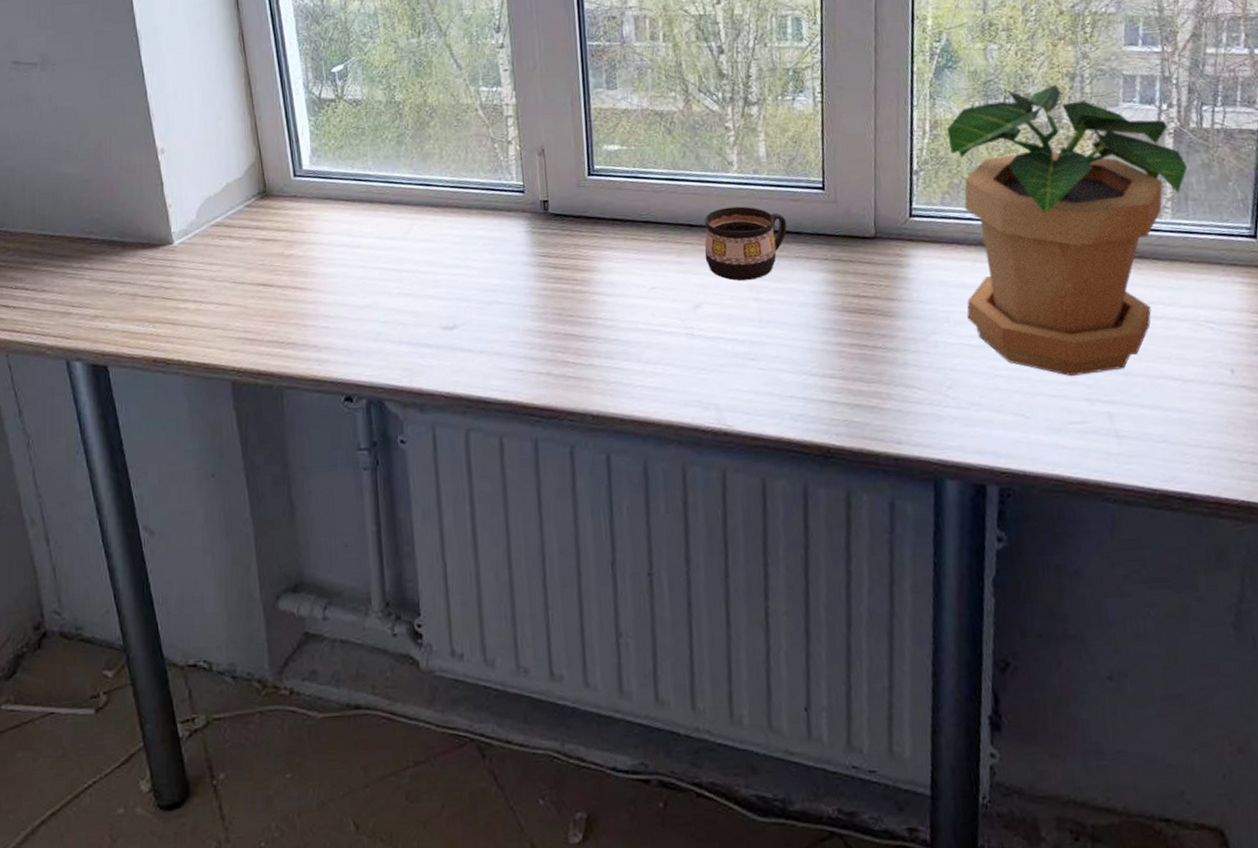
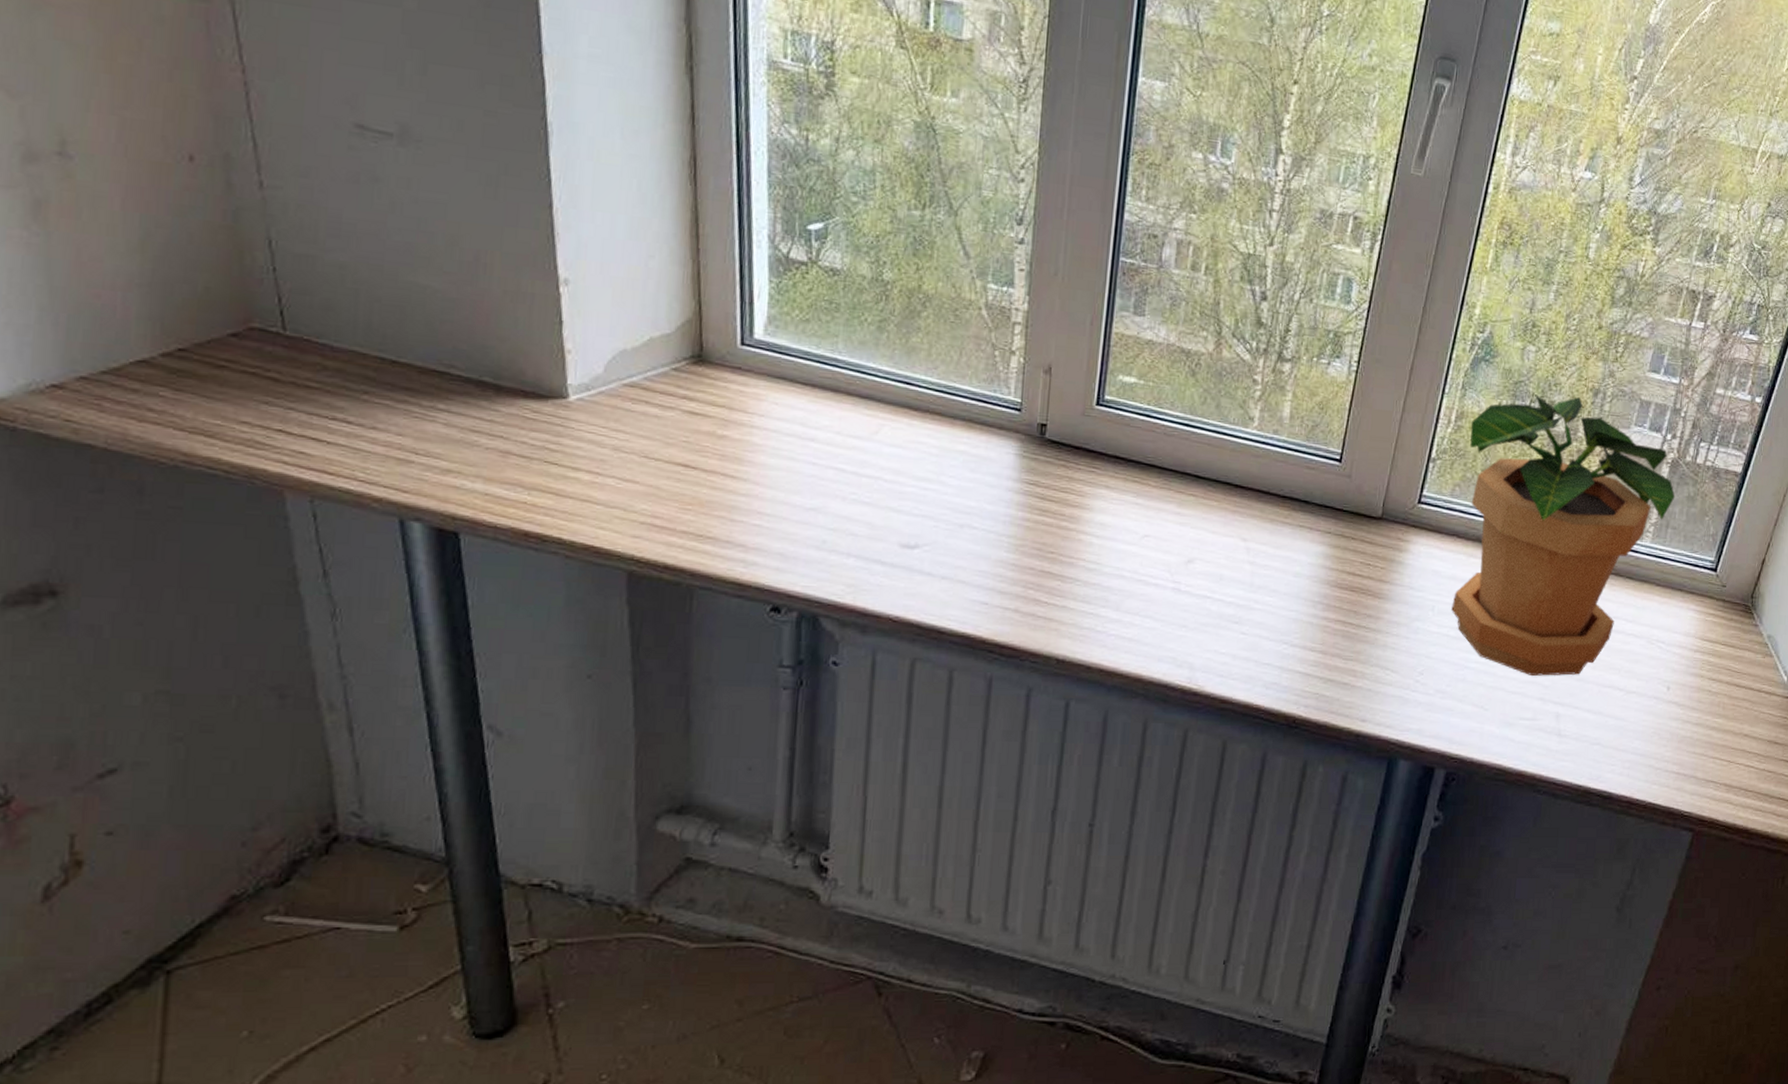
cup: present [704,206,787,281] -> none [1206,463,1297,543]

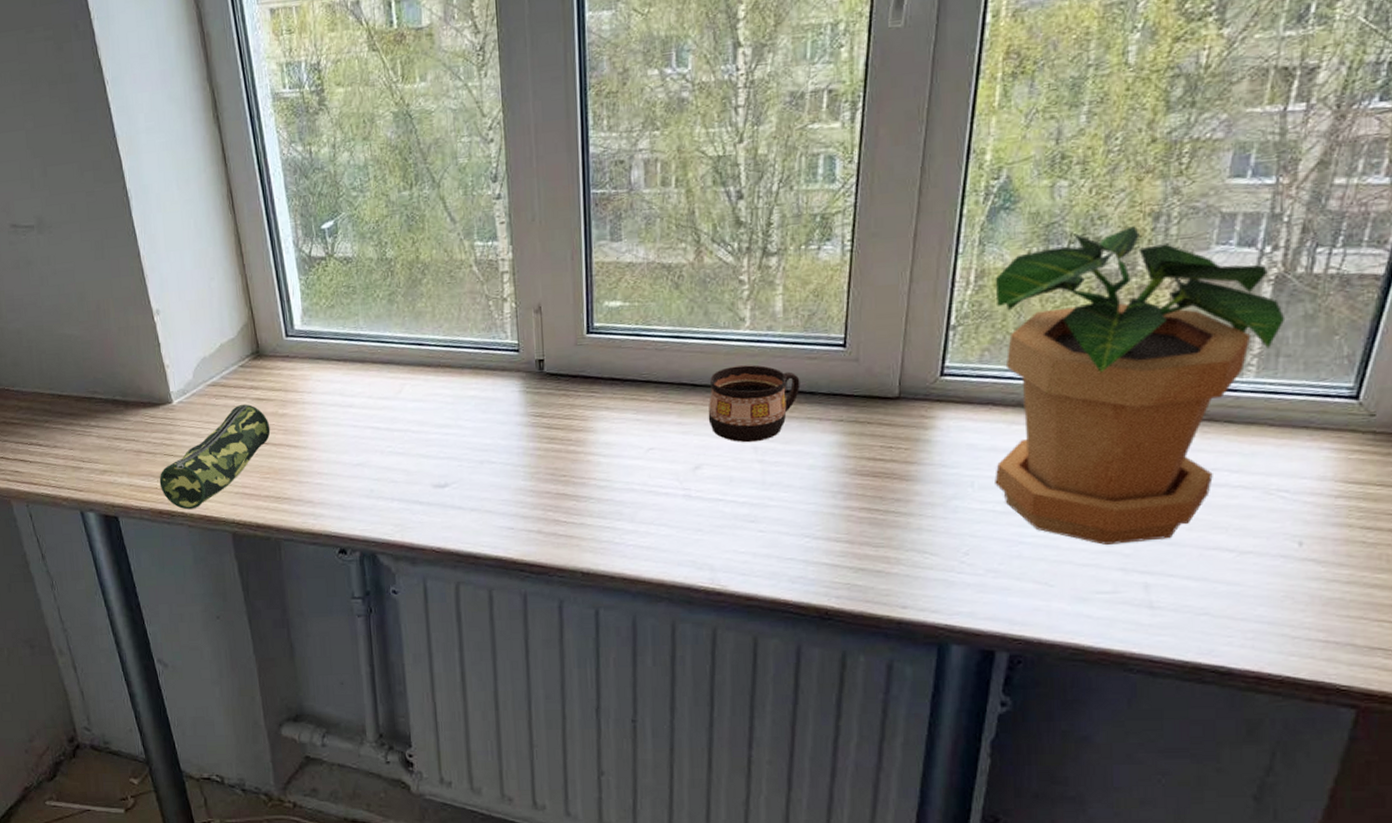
pencil case: none [531,416,703,536] -> present [159,404,271,510]
cup: none [1206,463,1297,543] -> present [708,365,800,443]

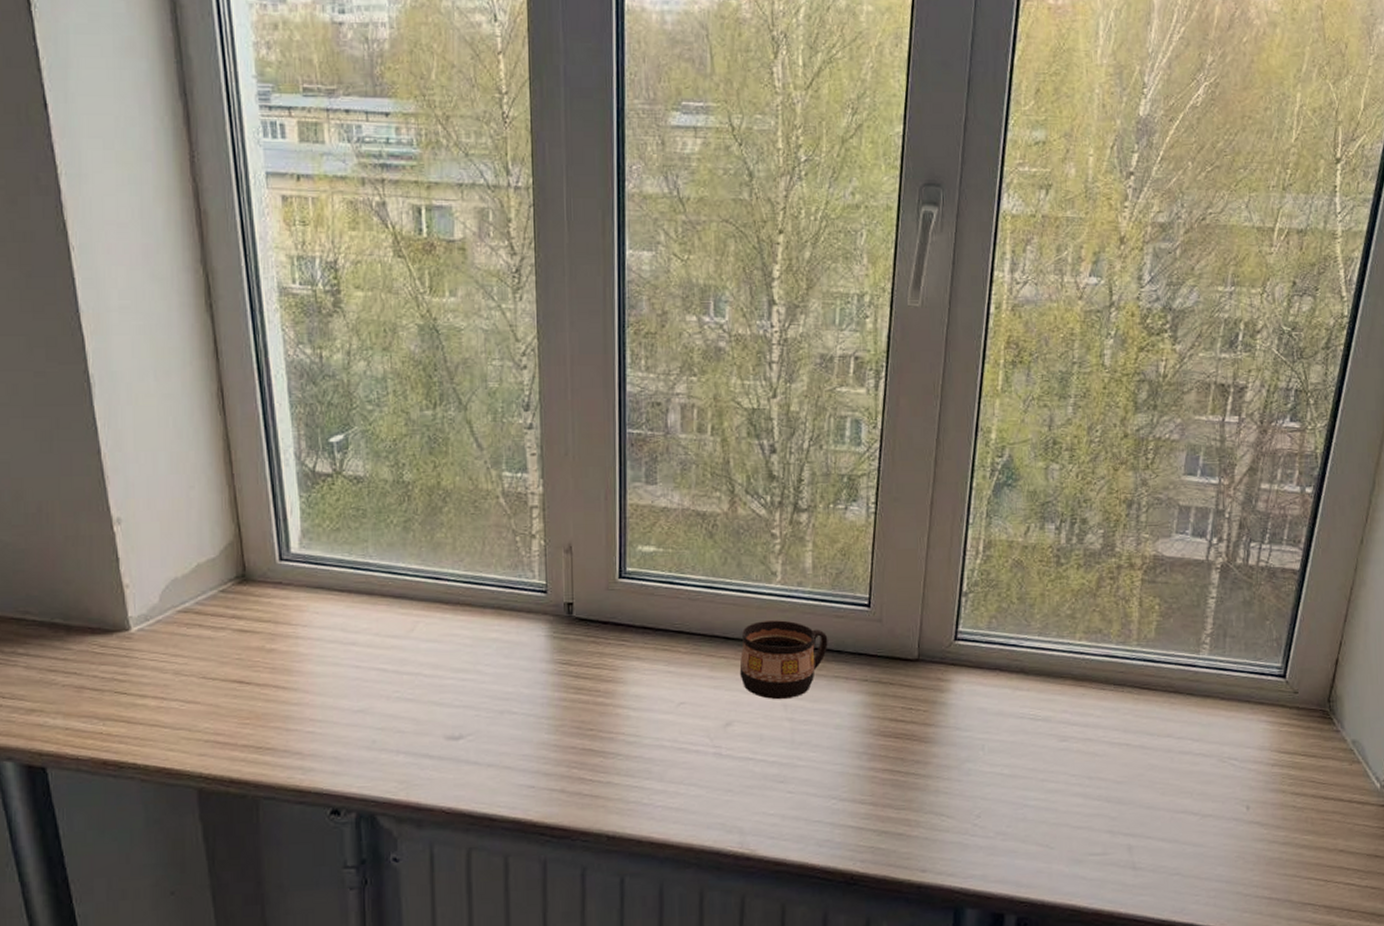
pencil case: present [159,404,271,510] -> none [106,636,254,760]
potted plant: present [995,226,1286,545] -> none [1000,511,1230,808]

